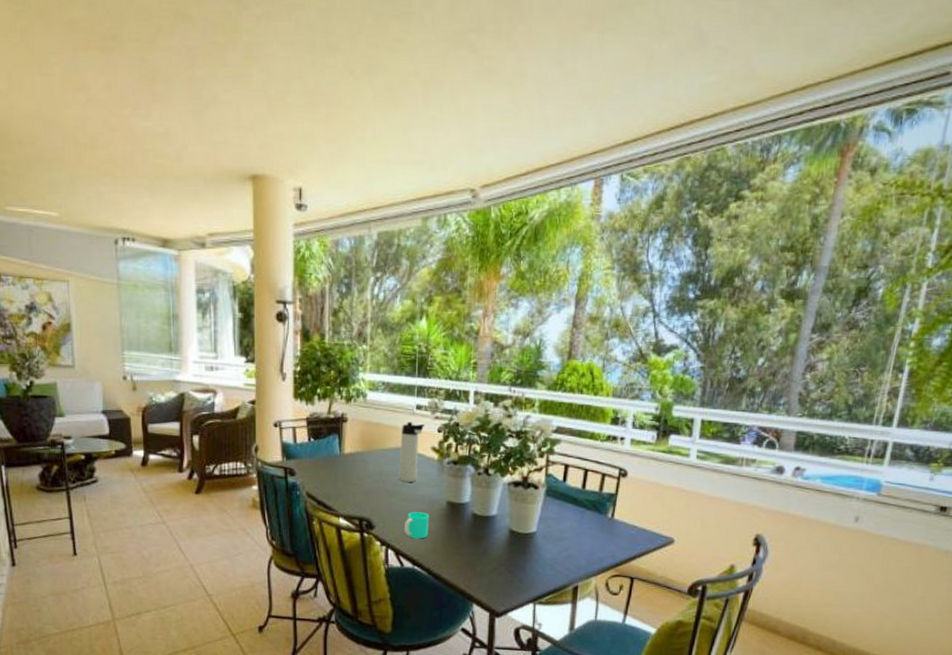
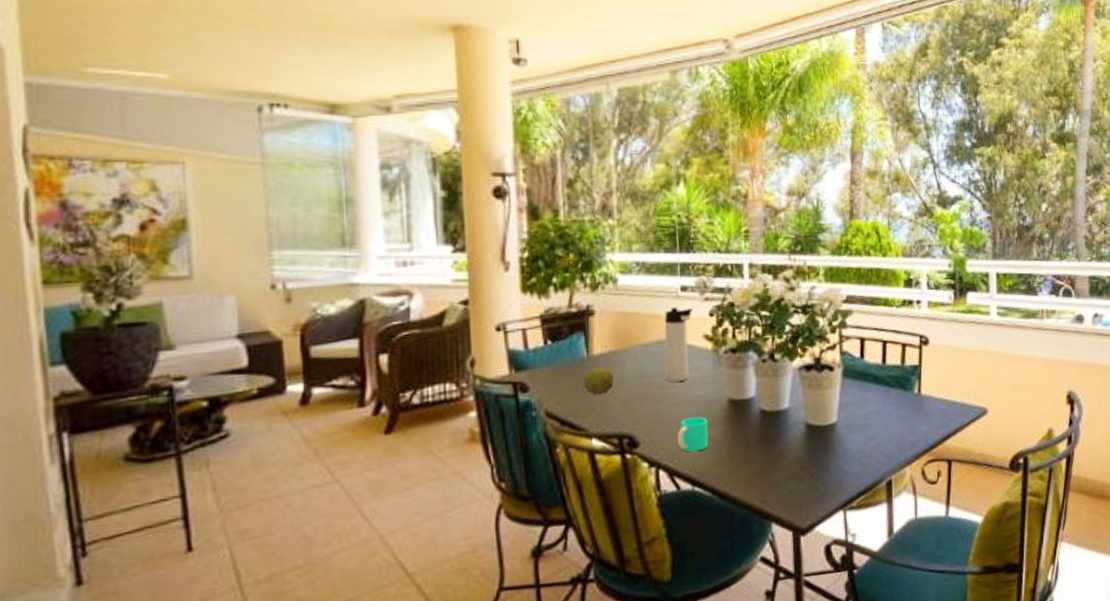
fruit: none [335,464,360,485] -> present [583,367,615,395]

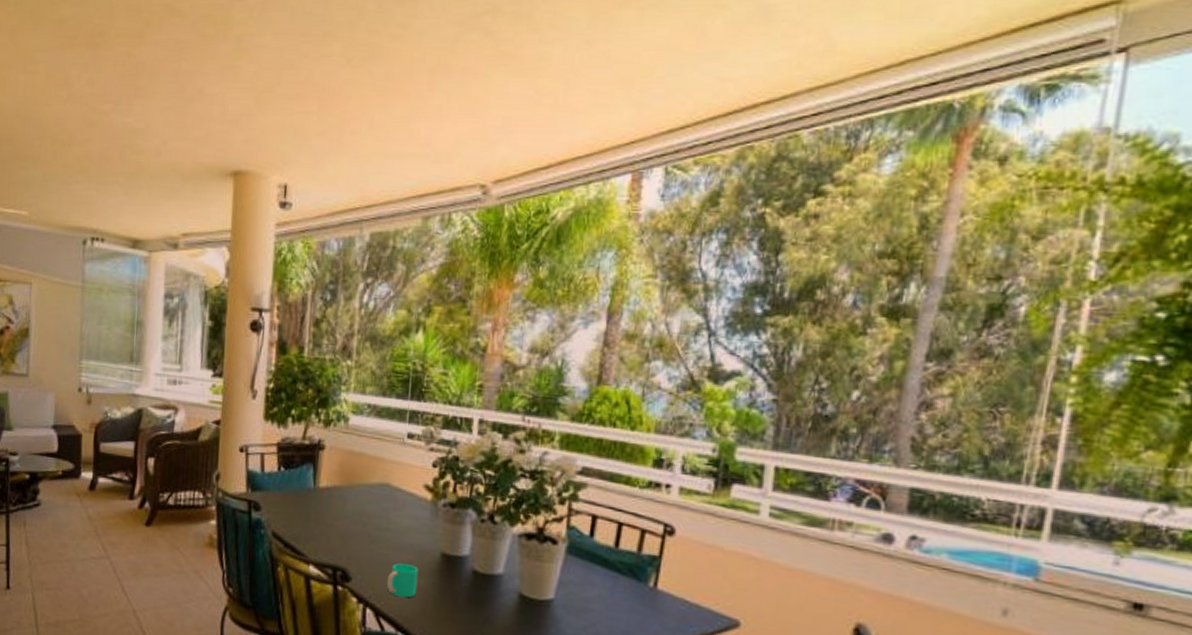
fruit: present [583,367,615,395] -> none [307,499,336,526]
thermos bottle: present [664,307,694,382] -> none [382,452,418,527]

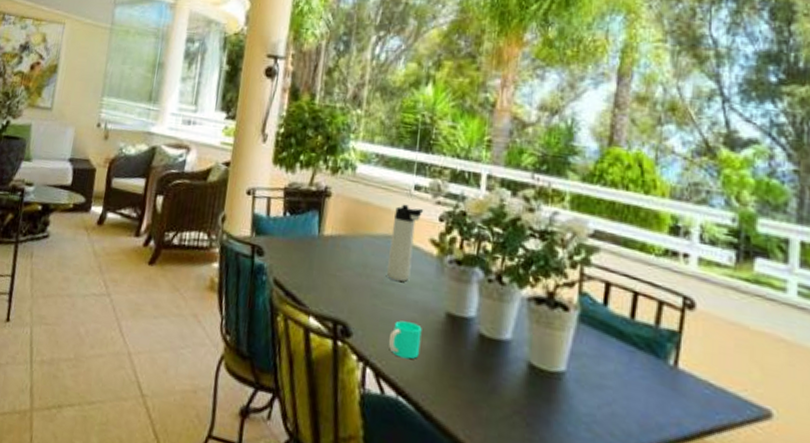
thermos bottle: none [382,452,418,527] -> present [386,204,424,282]

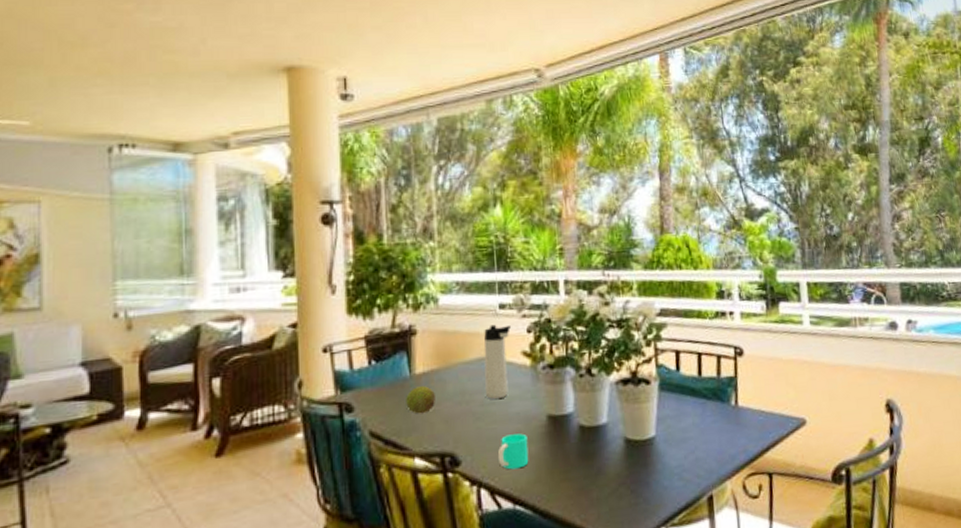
fruit: none [310,248,339,276] -> present [406,386,436,414]

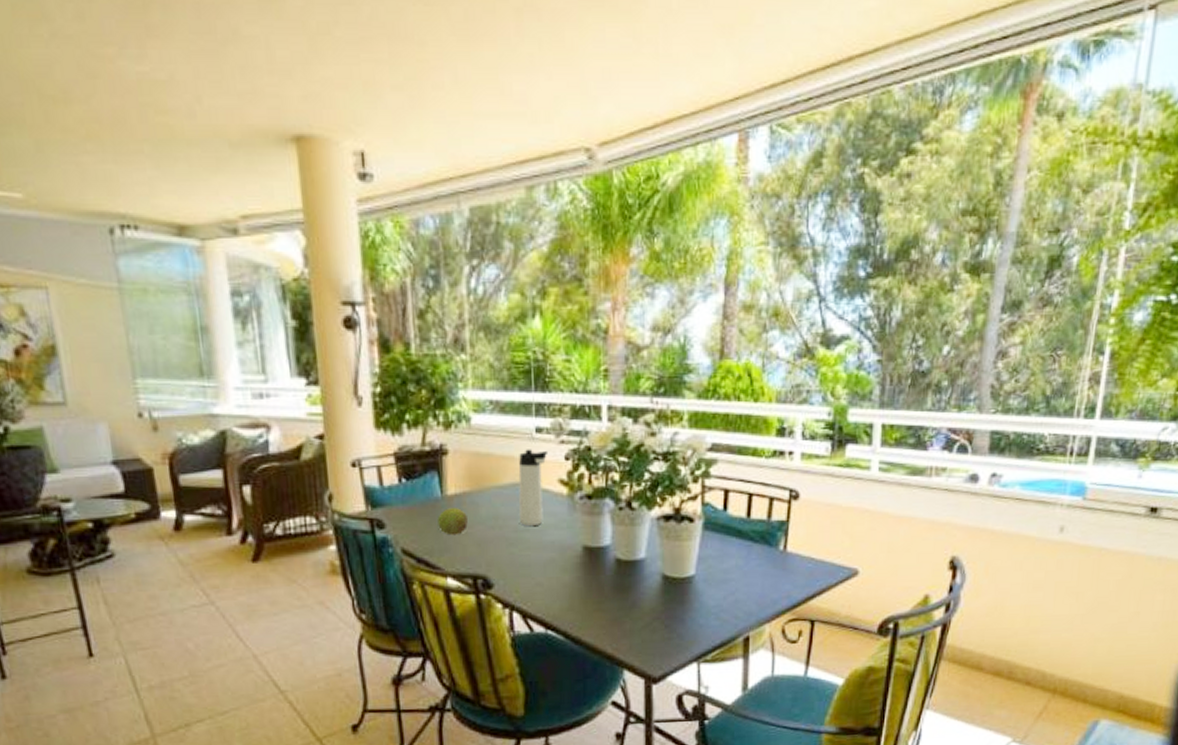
cup: present [497,433,529,470] -> none [530,562,562,596]

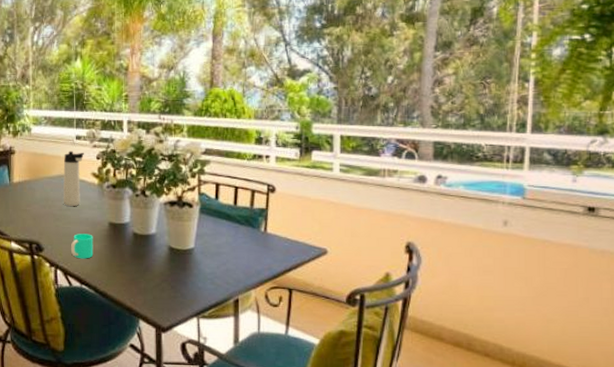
fruit: present [437,508,469,536] -> none [6,192,28,211]
cup: none [530,562,562,596] -> present [70,234,94,259]

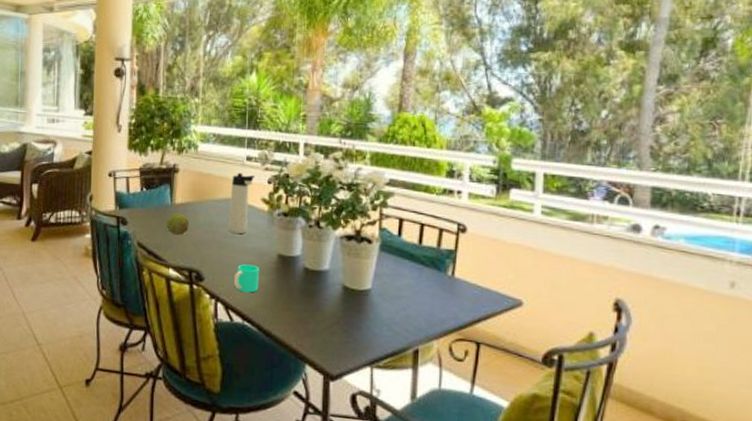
fruit: none [6,192,28,211] -> present [166,214,190,236]

